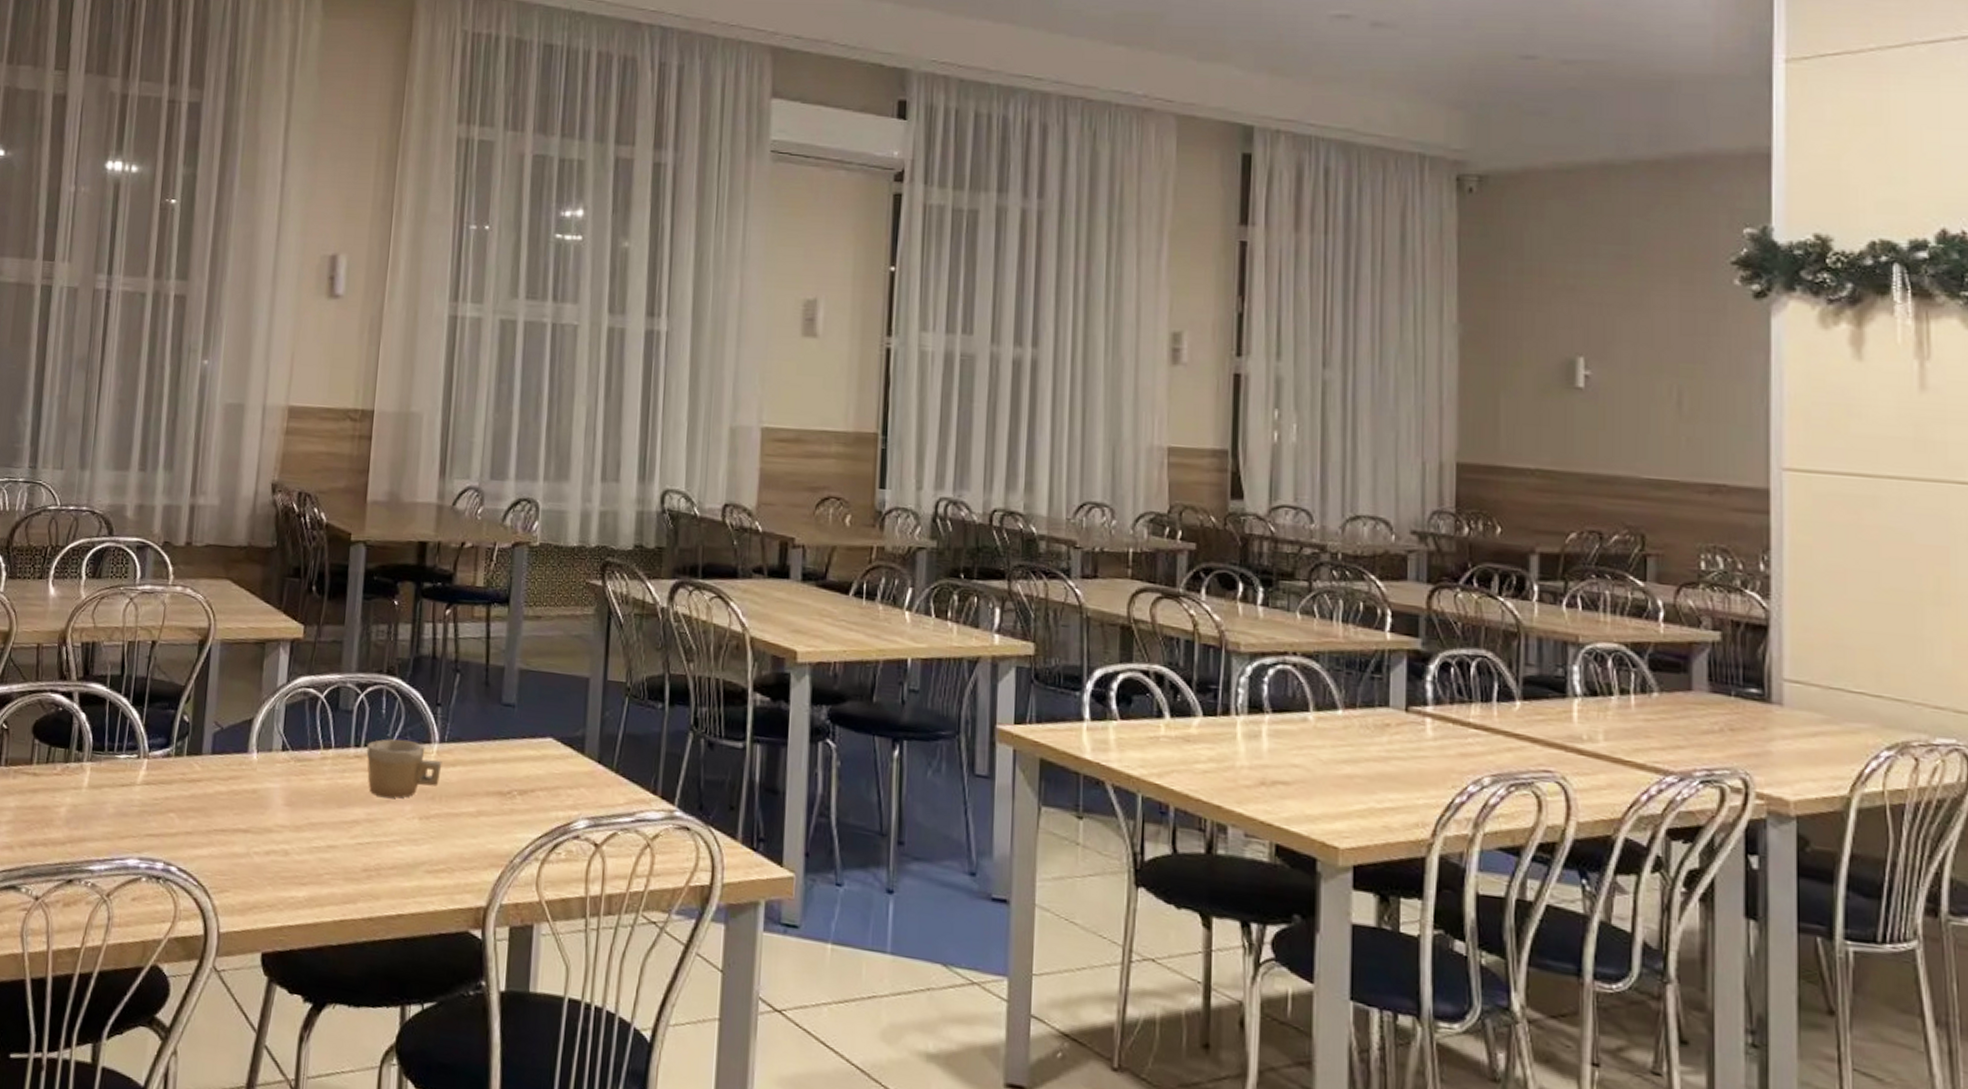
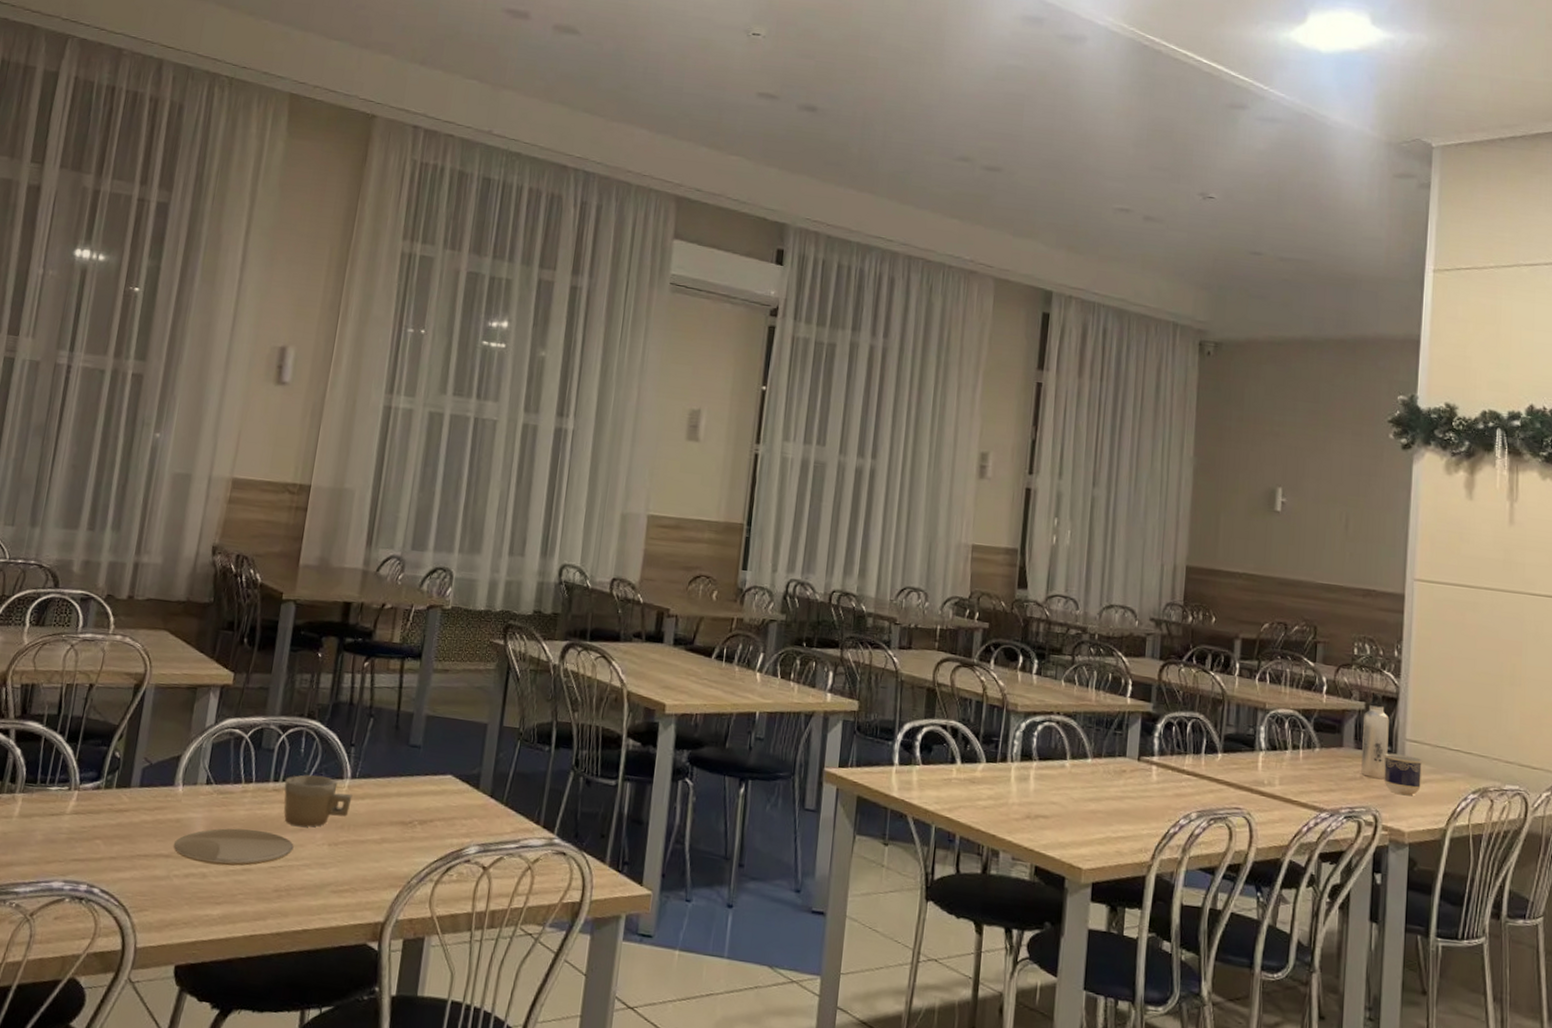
plate: none [251,799,381,843] -> present [173,828,294,866]
water bottle: none [1718,621,1758,733] -> present [1361,694,1389,780]
cup: none [1752,697,1811,754] -> present [1384,752,1423,797]

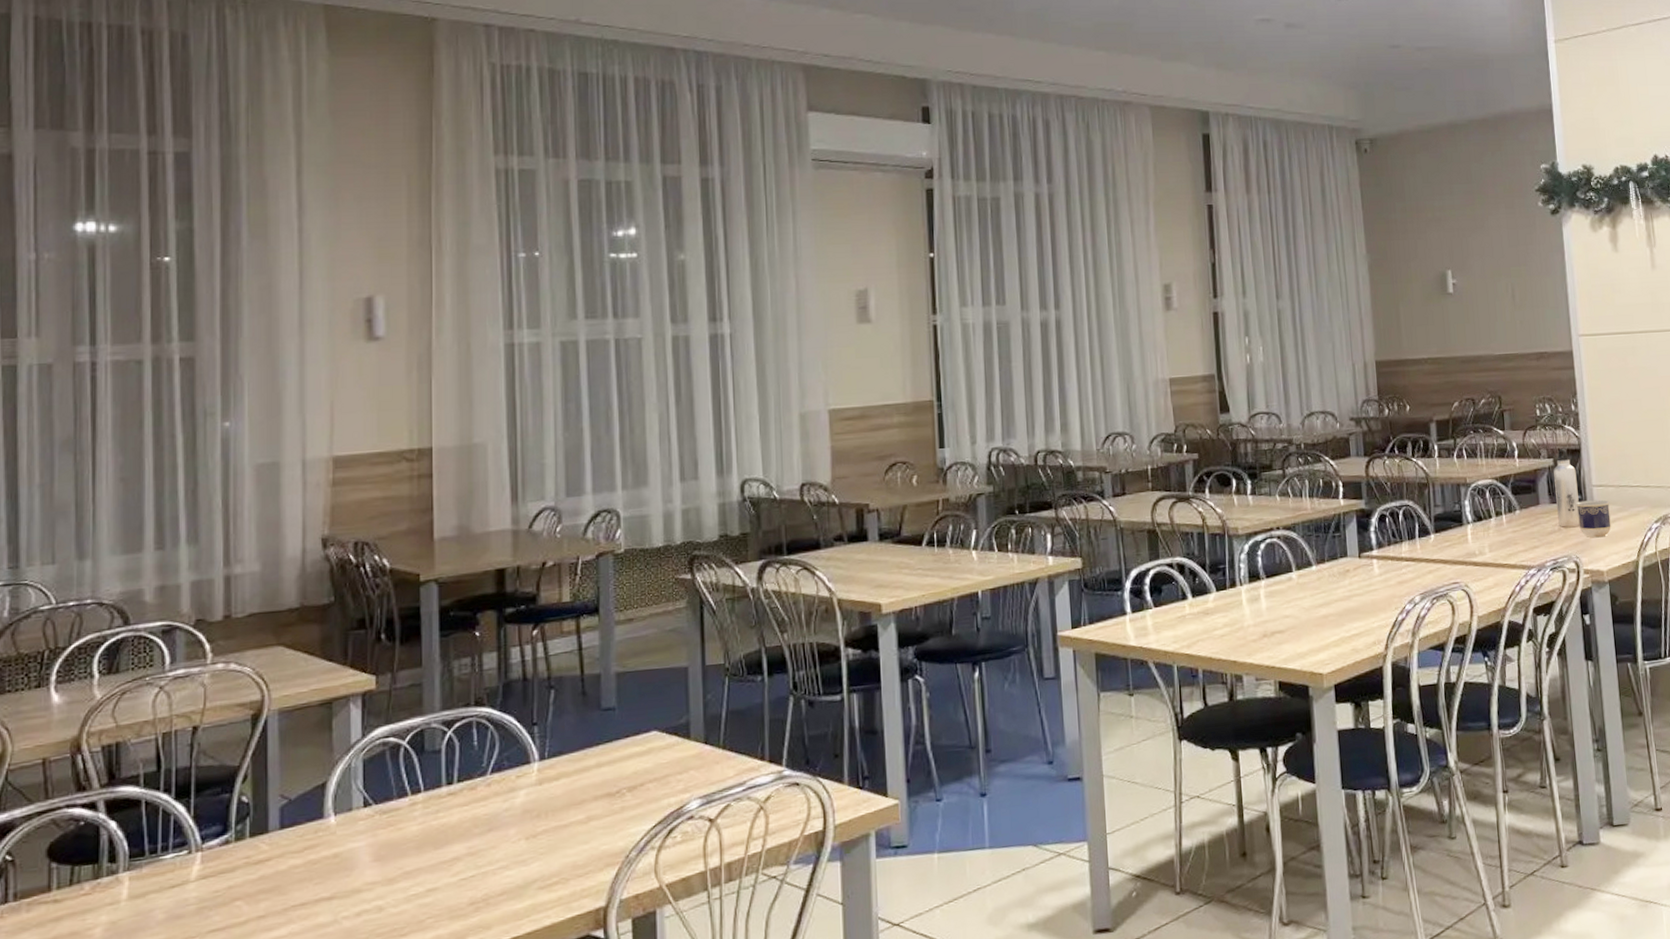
plate: present [173,828,294,866] -> none [335,841,484,896]
cup: present [283,774,353,827] -> none [460,765,545,828]

